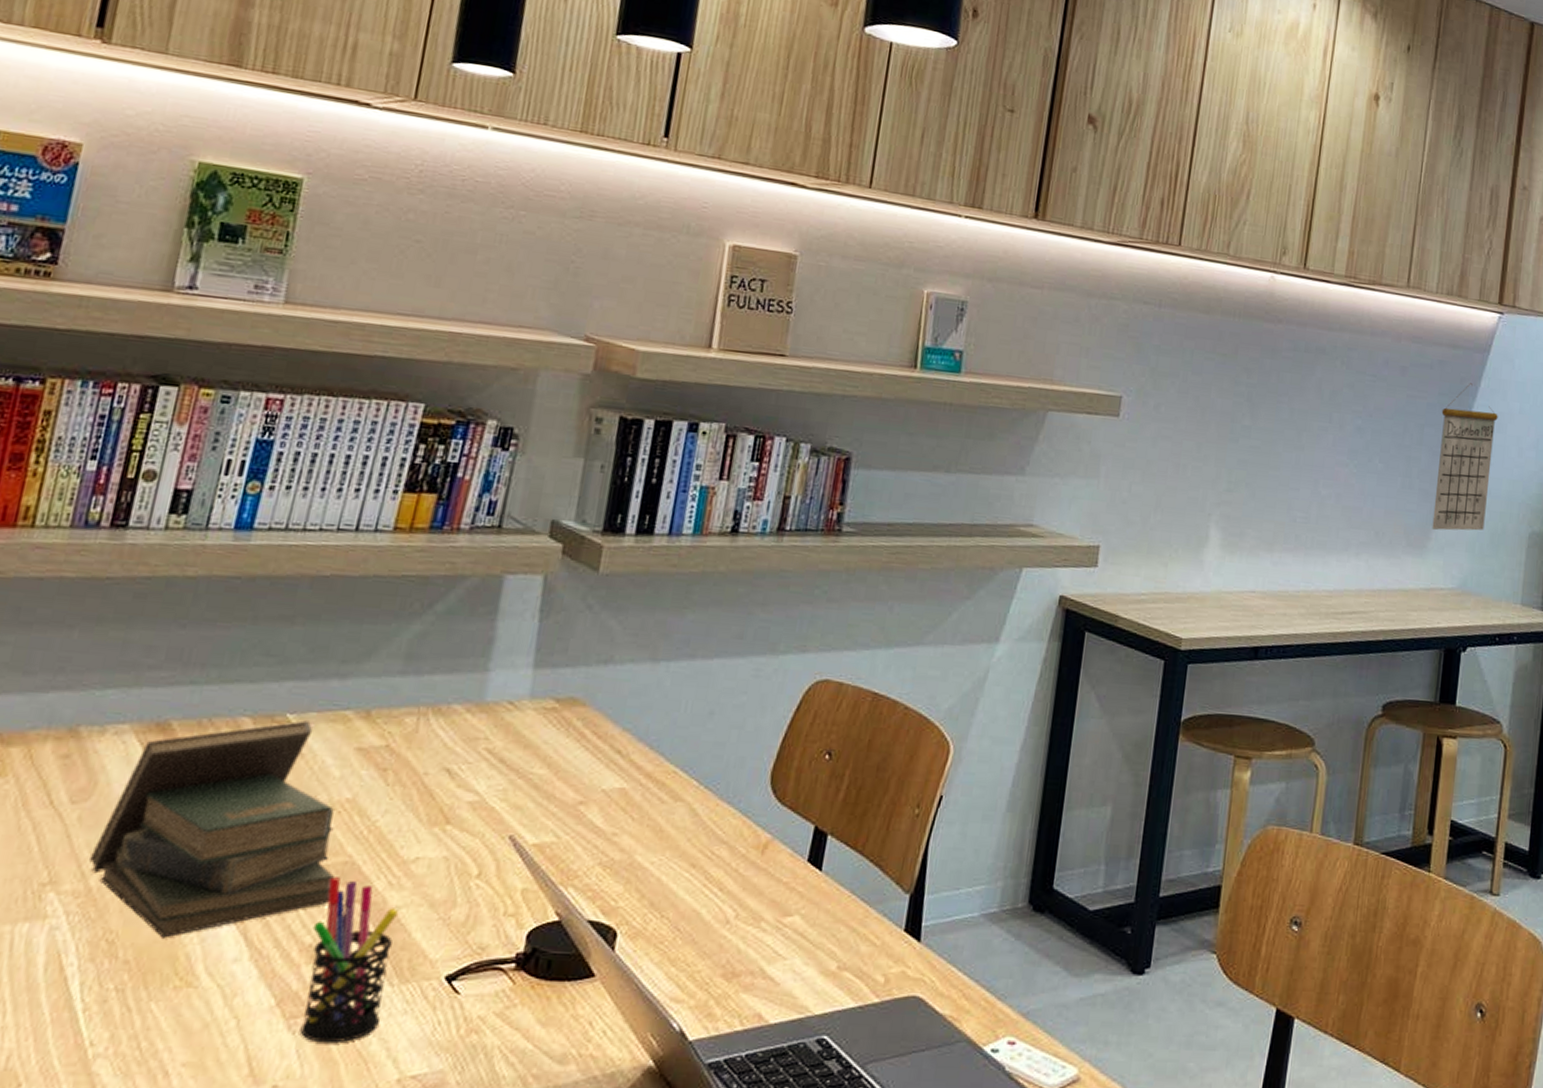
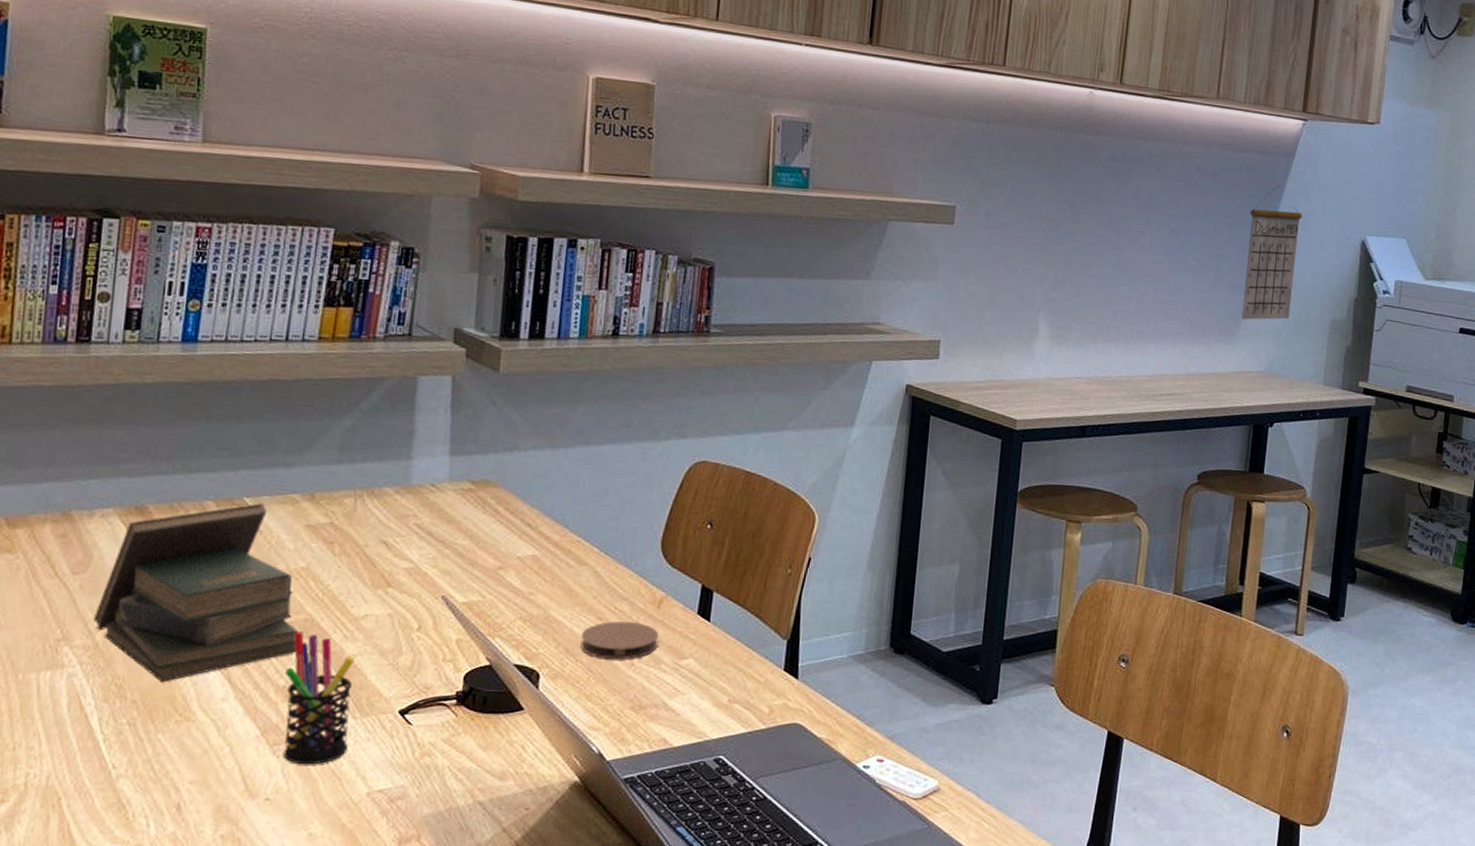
coaster: none [668,868,761,916] -> present [580,621,659,660]

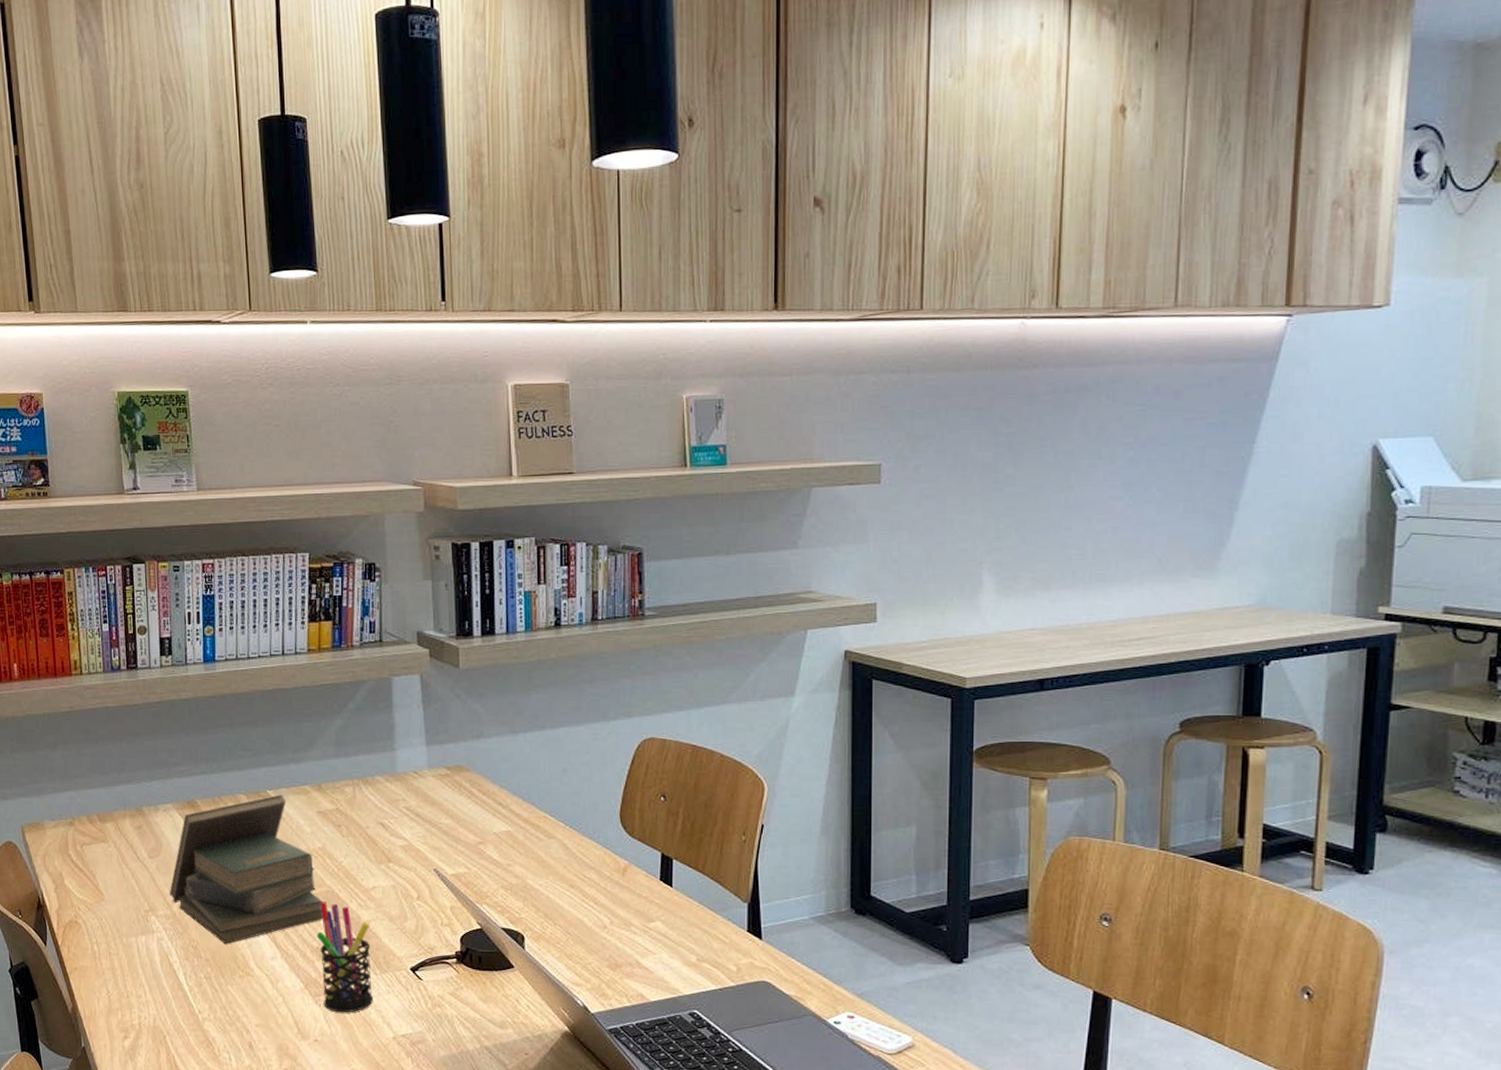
coaster: present [580,621,659,660] -> none [557,888,627,923]
calendar: present [1241,185,1302,320] -> none [1222,395,1292,549]

